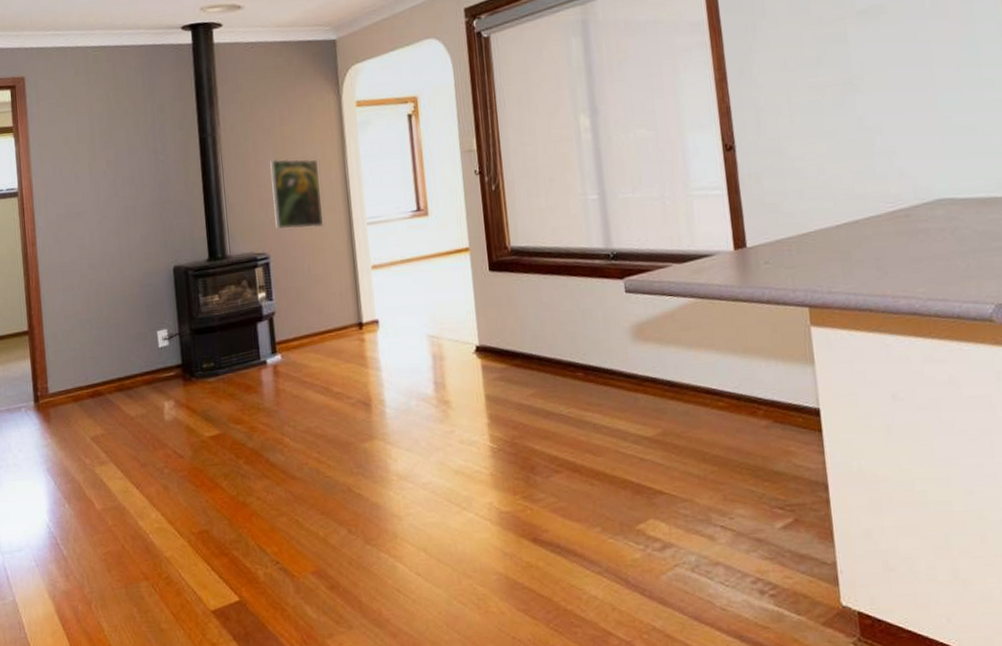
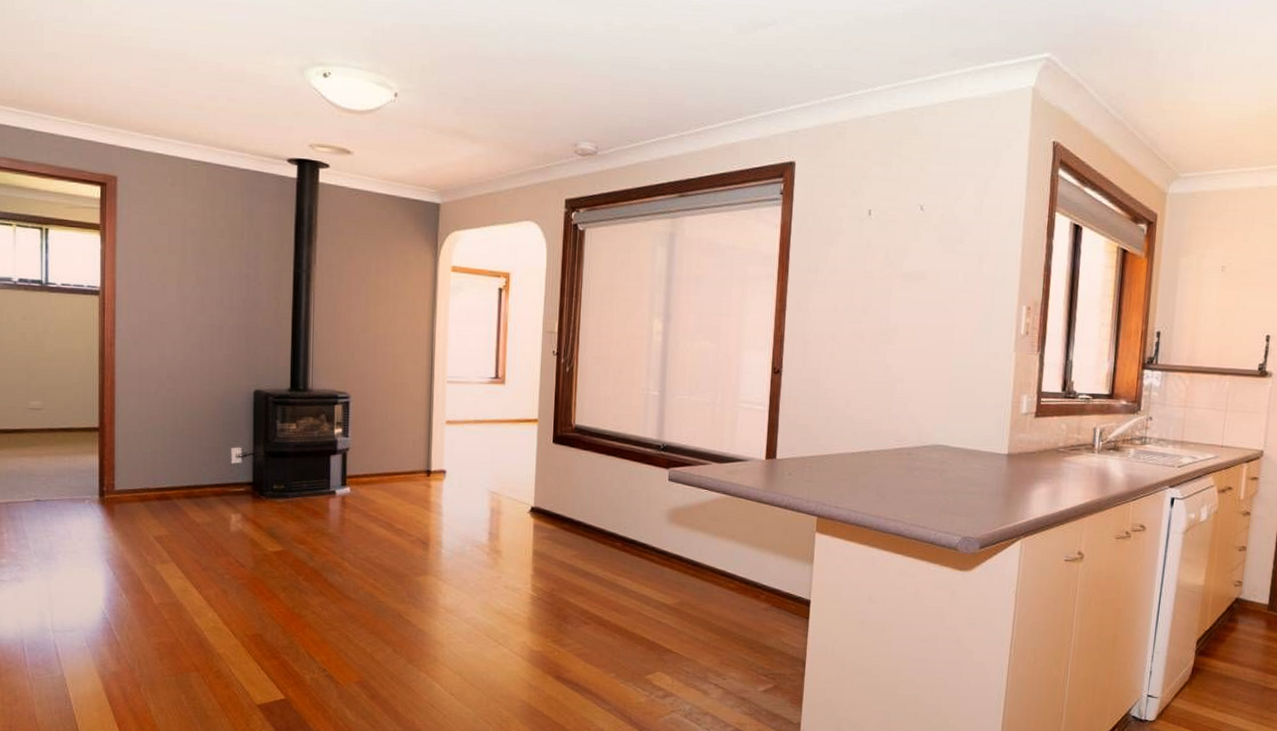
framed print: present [270,158,324,230] -> none [360,306,408,377]

